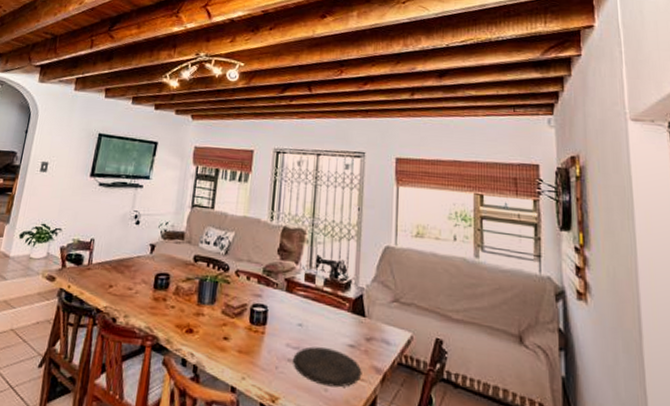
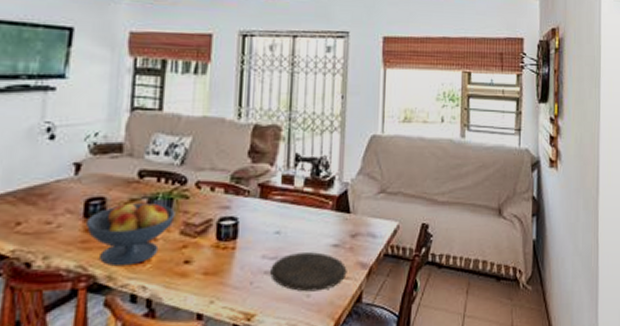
fruit bowl: none [154,280,219,334] -> present [85,202,175,267]

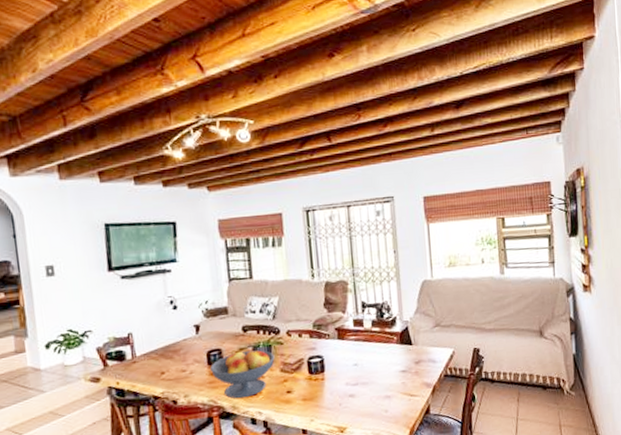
plate: present [270,252,347,292] -> none [354,377,415,409]

